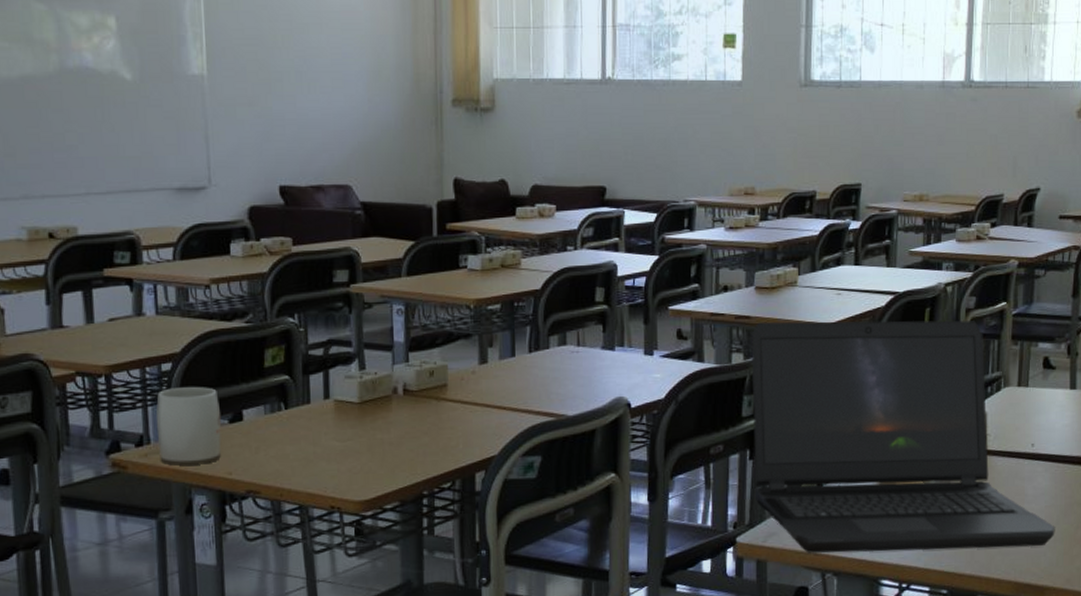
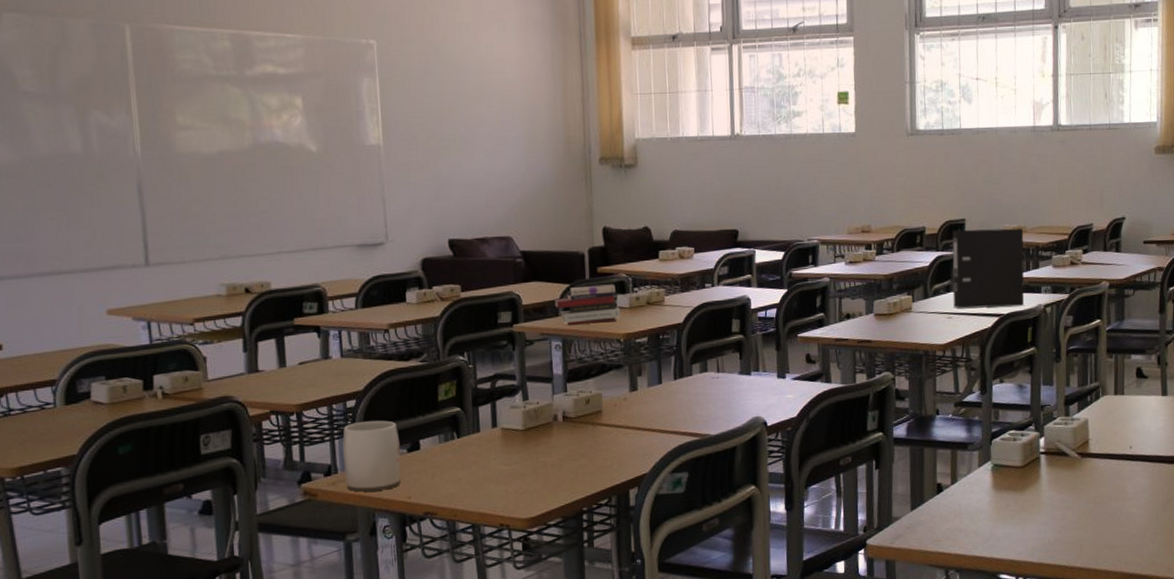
books: none [396,243,472,287] -> present [553,284,621,325]
laptop computer: present [751,320,1055,553] -> none [872,337,1155,553]
binder: none [843,195,926,285] -> present [952,228,1024,309]

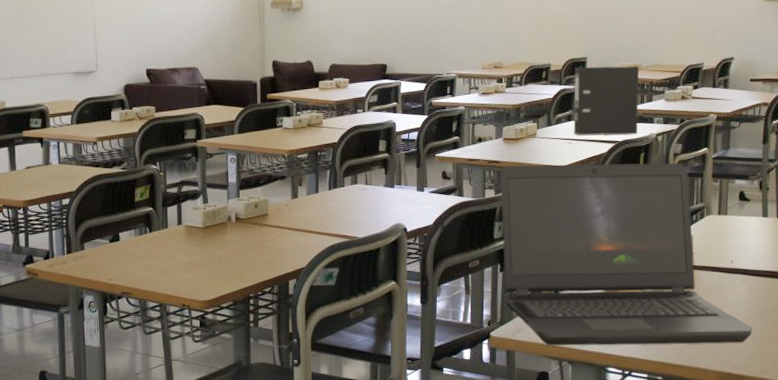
mug: present [342,420,402,492] -> none [58,215,105,273]
books: present [553,284,621,325] -> none [230,108,286,142]
laptop computer: none [872,337,1155,553] -> present [500,163,752,346]

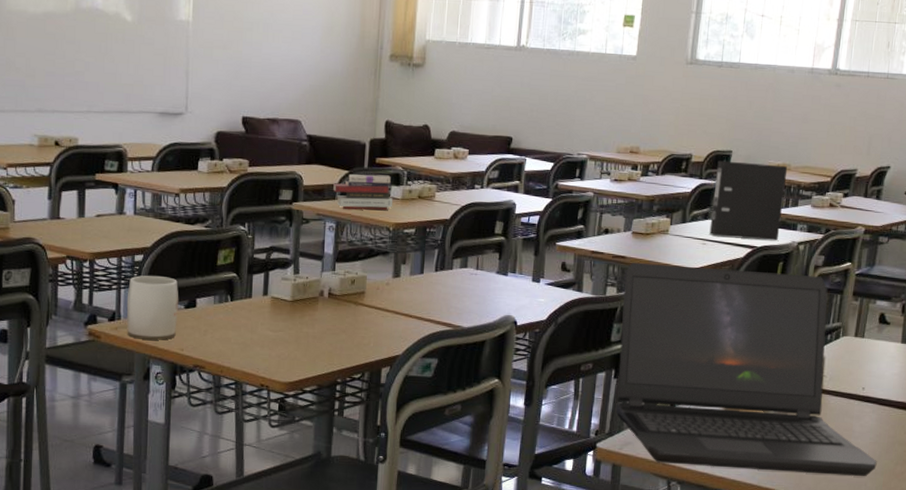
mug: none [58,215,105,273] -> present [126,275,179,340]
books: none [230,108,286,142] -> present [332,174,394,211]

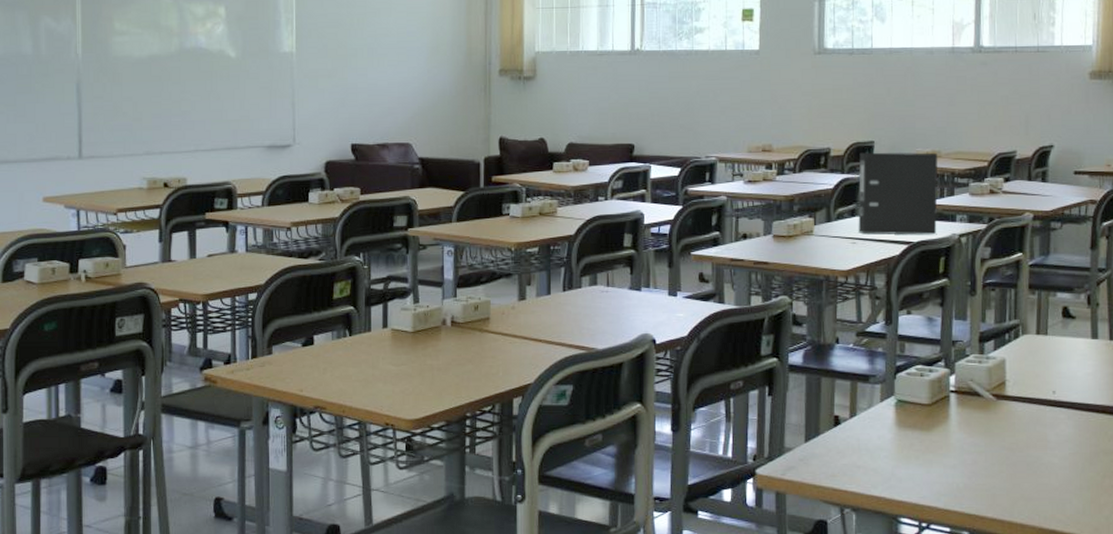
mug: present [126,275,179,340] -> none [242,313,296,382]
books: present [332,174,394,211] -> none [448,193,513,231]
laptop computer: present [615,262,877,476] -> none [769,267,1081,492]

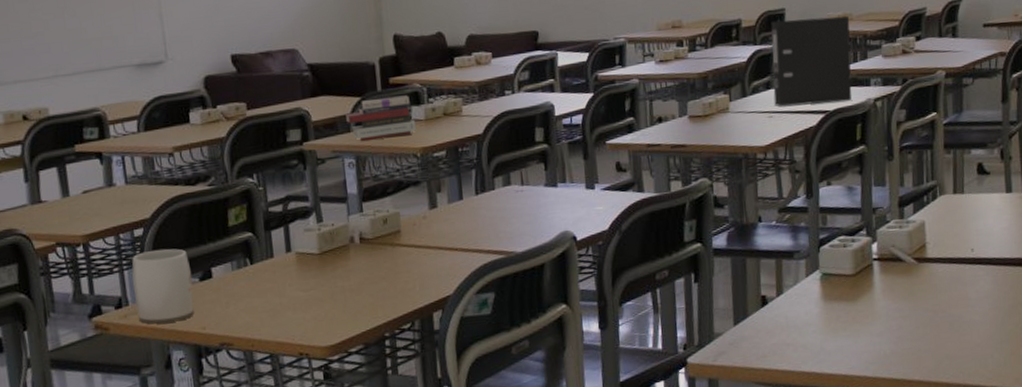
mug: none [242,313,296,382] -> present [131,248,195,324]
books: none [448,193,513,231] -> present [344,95,417,141]

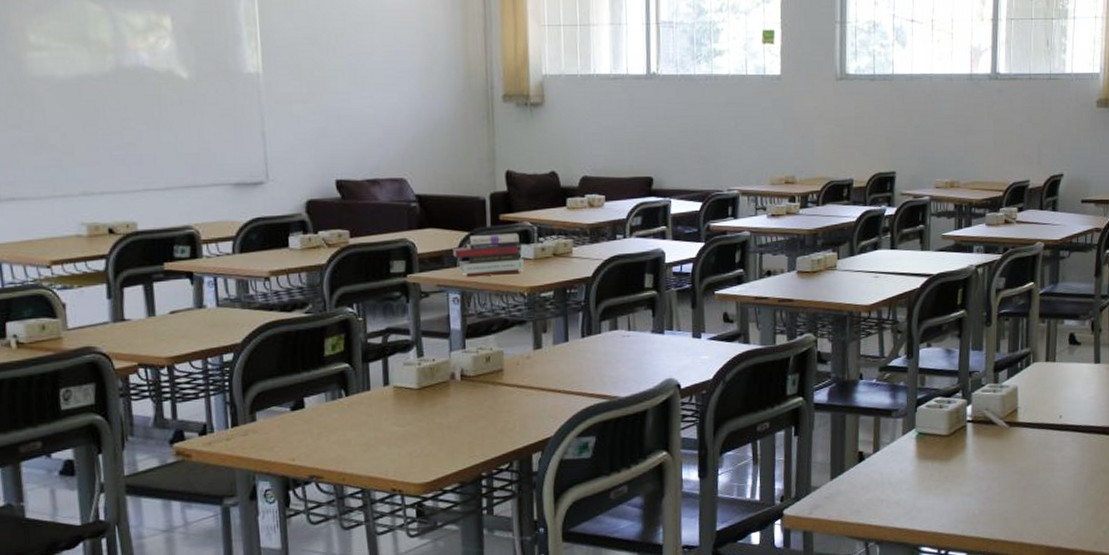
mug: present [131,248,195,324] -> none [218,376,284,453]
binder: present [771,16,852,107] -> none [880,183,957,268]

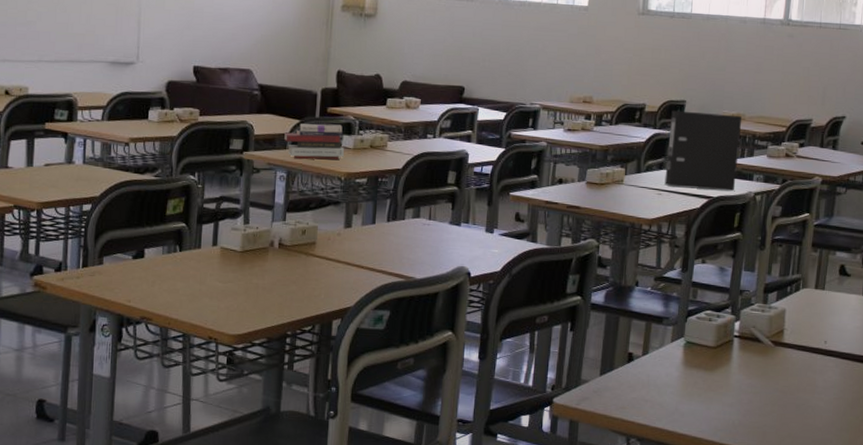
binder: none [880,183,957,268] -> present [664,110,743,192]

